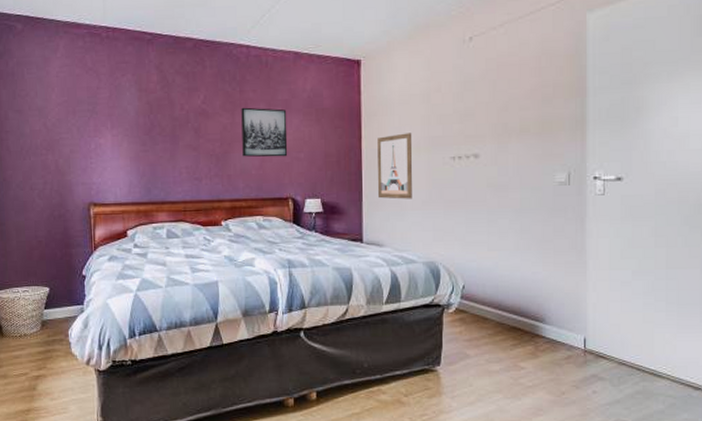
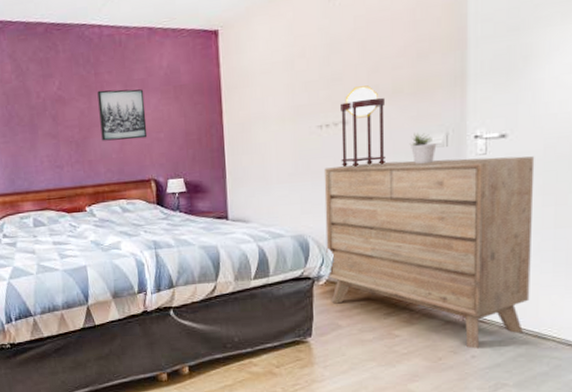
wall art: present [377,133,413,199] -> none [239,103,278,174]
dresser: none [455,195,648,384] -> present [323,156,535,349]
table lamp: none [472,123,514,200] -> present [340,85,386,168]
potted plant: none [535,170,560,201] -> present [409,132,437,165]

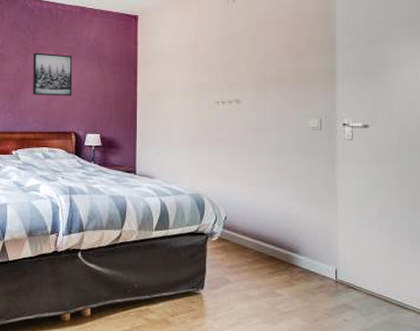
dresser: present [323,156,535,349] -> none [219,137,392,313]
table lamp: present [340,85,386,168] -> none [234,73,271,141]
potted plant: present [409,132,437,165] -> none [290,116,313,143]

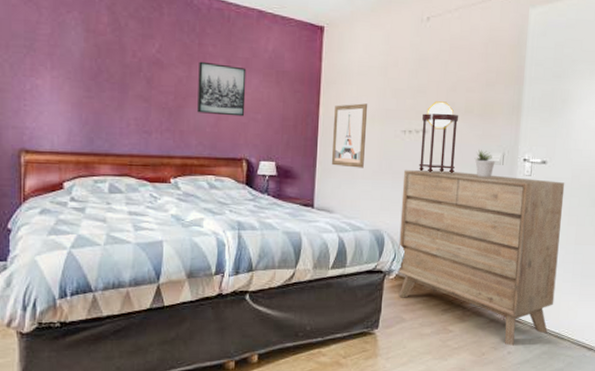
wall art: none [150,79,182,137] -> present [331,103,368,168]
dresser: none [219,137,392,313] -> present [398,169,565,346]
table lamp: none [234,73,271,141] -> present [418,101,459,174]
potted plant: none [290,116,313,143] -> present [474,149,495,178]

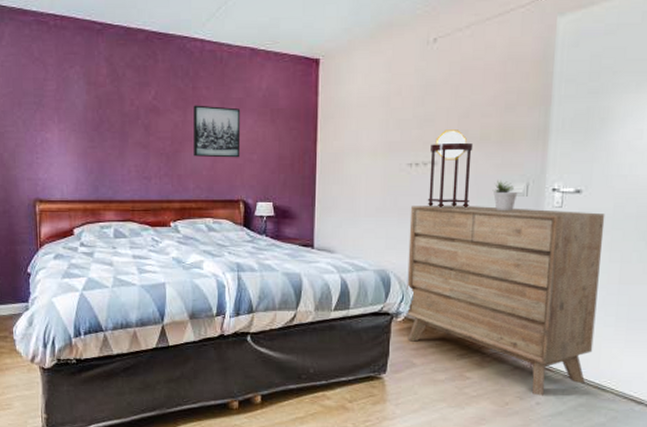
wall art: present [331,103,368,168] -> none [331,137,369,206]

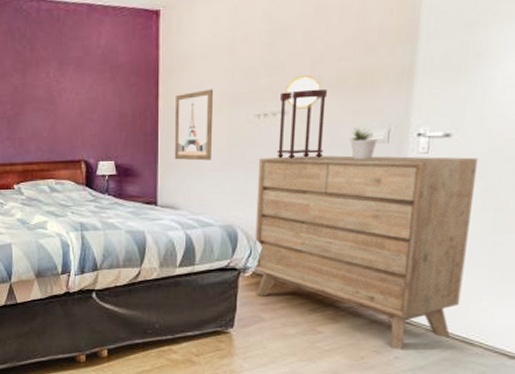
wall art: present [193,105,241,158] -> none [32,66,81,119]
wall art: none [331,137,369,206] -> present [174,89,214,161]

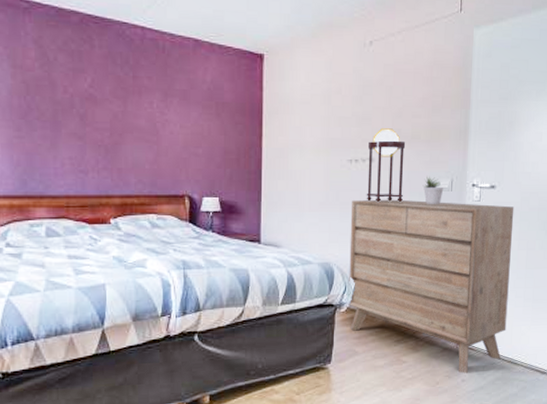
wall art: present [174,89,214,161] -> none [276,133,313,200]

